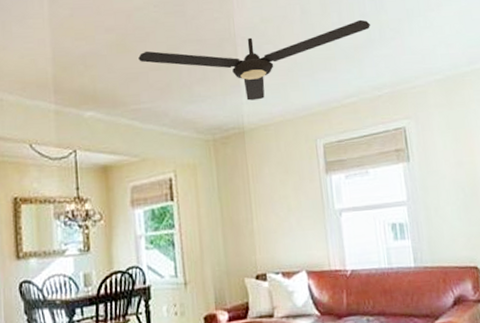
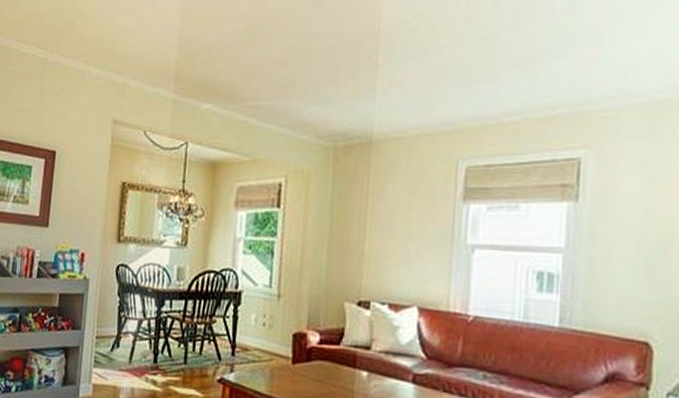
ceiling fan: present [138,19,370,101] -> none [266,20,557,108]

